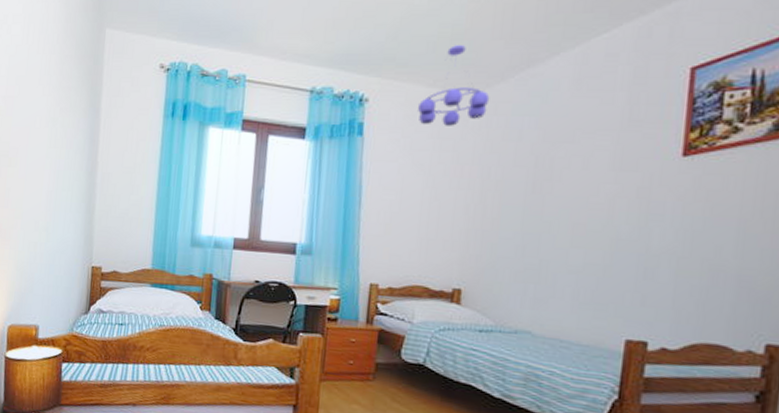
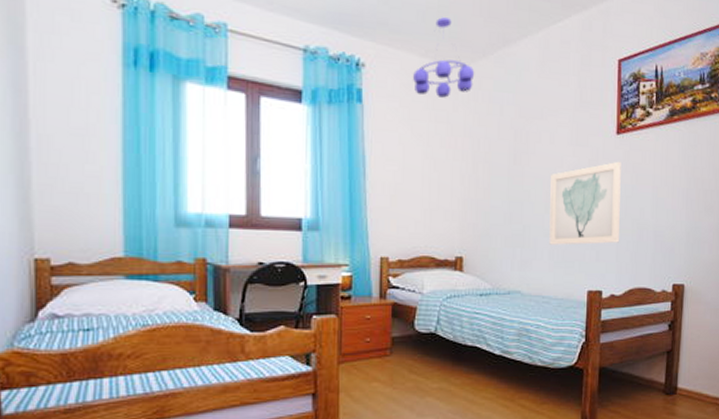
wall art: none [573,188,688,287] -> present [549,161,621,245]

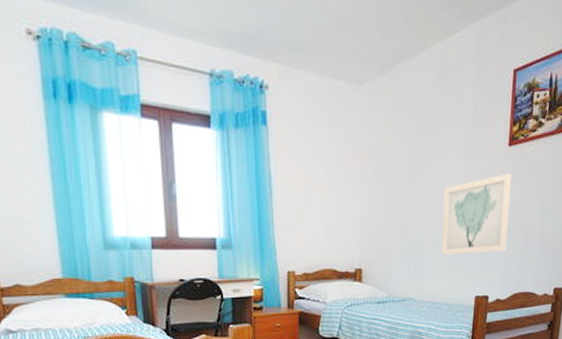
ceiling light fixture: present [413,17,475,98] -> none [315,33,374,117]

